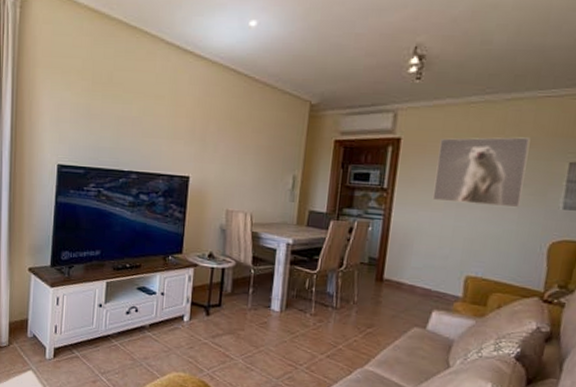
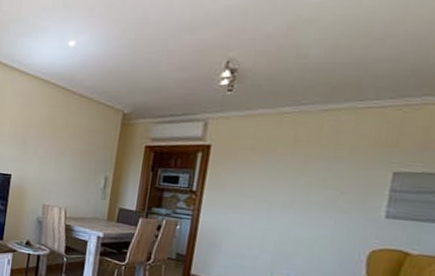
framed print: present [432,137,531,208] -> none [242,146,349,215]

